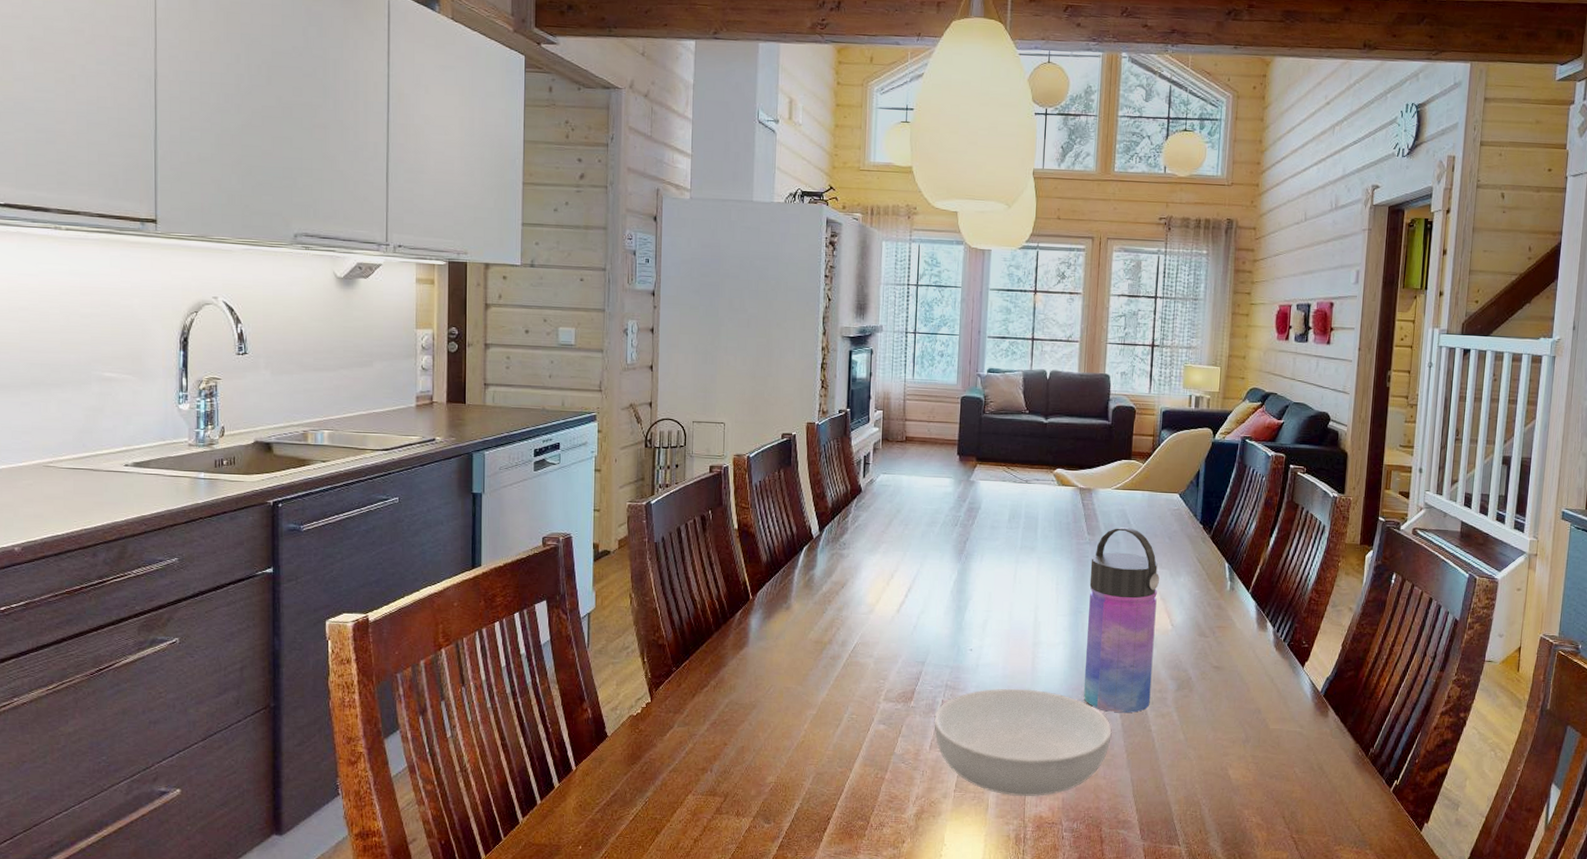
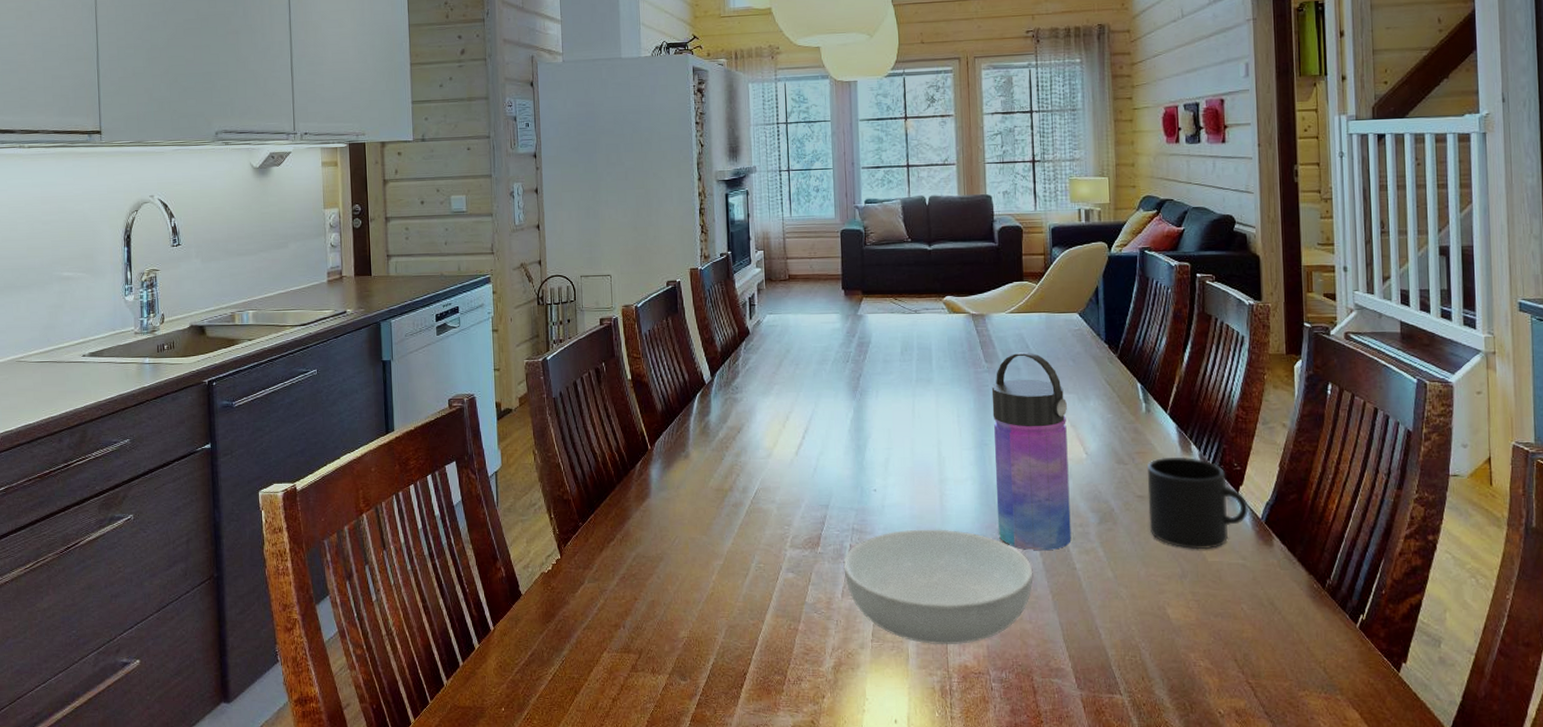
mug: none [1221,632,1311,718] -> present [1147,456,1249,550]

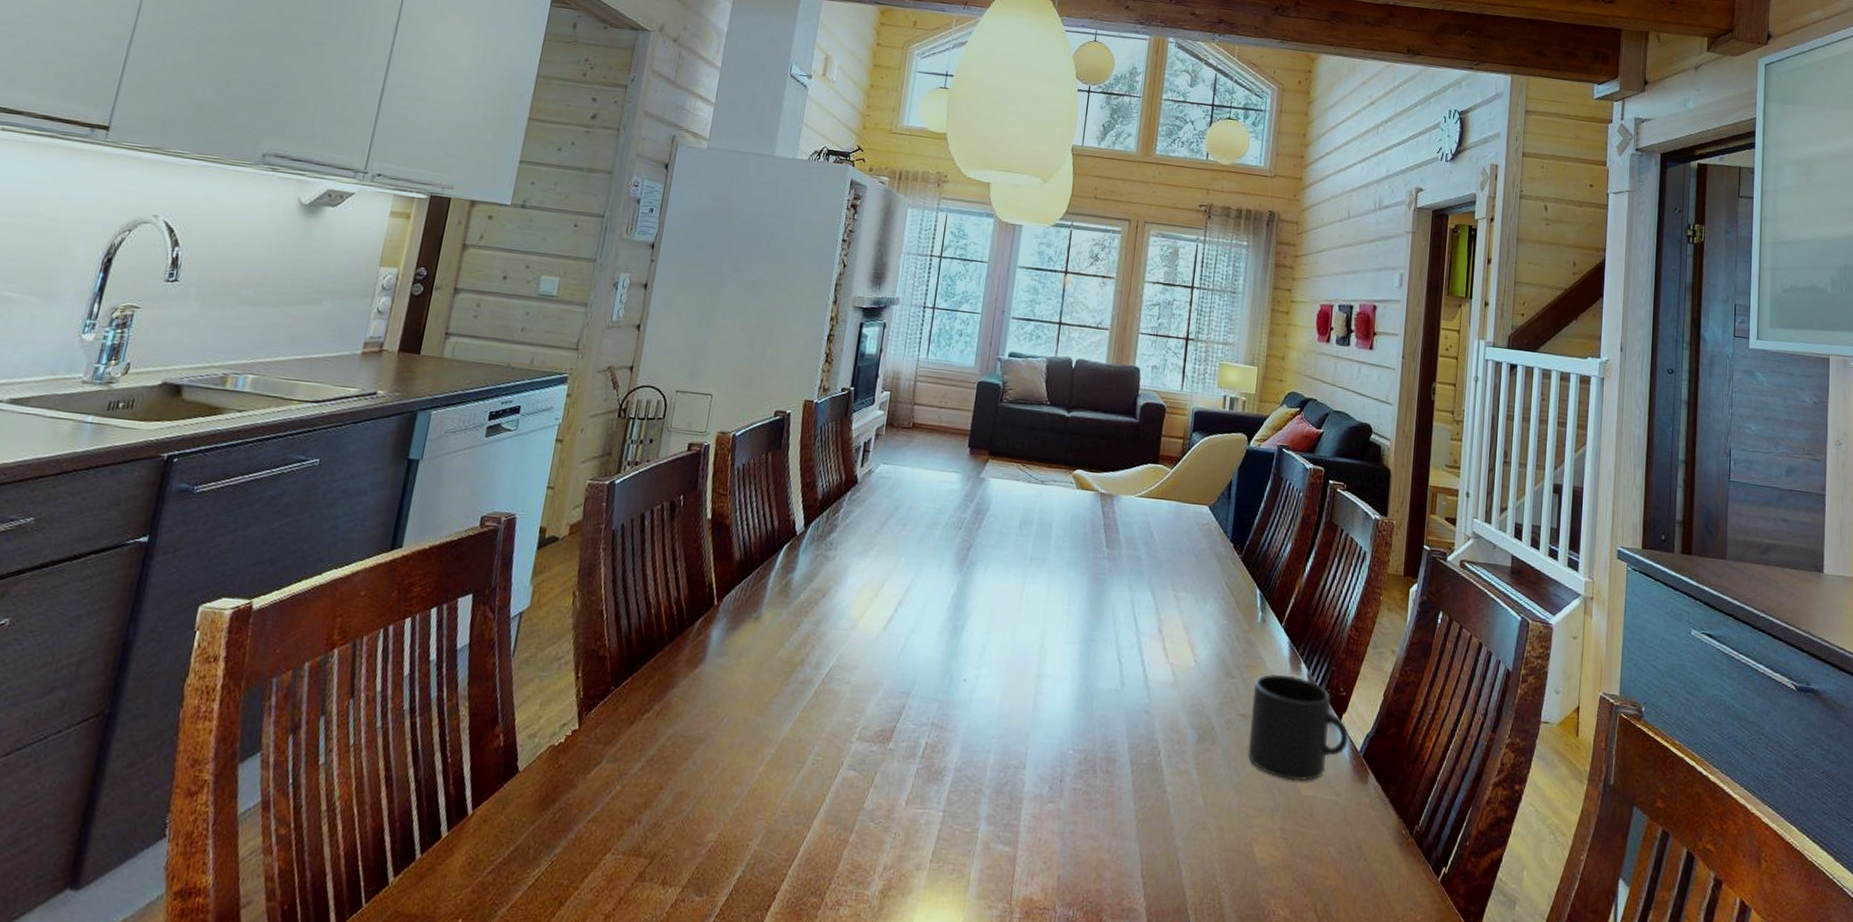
serving bowl: present [843,529,1033,645] -> none [912,730,1121,874]
water bottle: present [991,352,1072,551] -> none [1090,541,1183,769]

